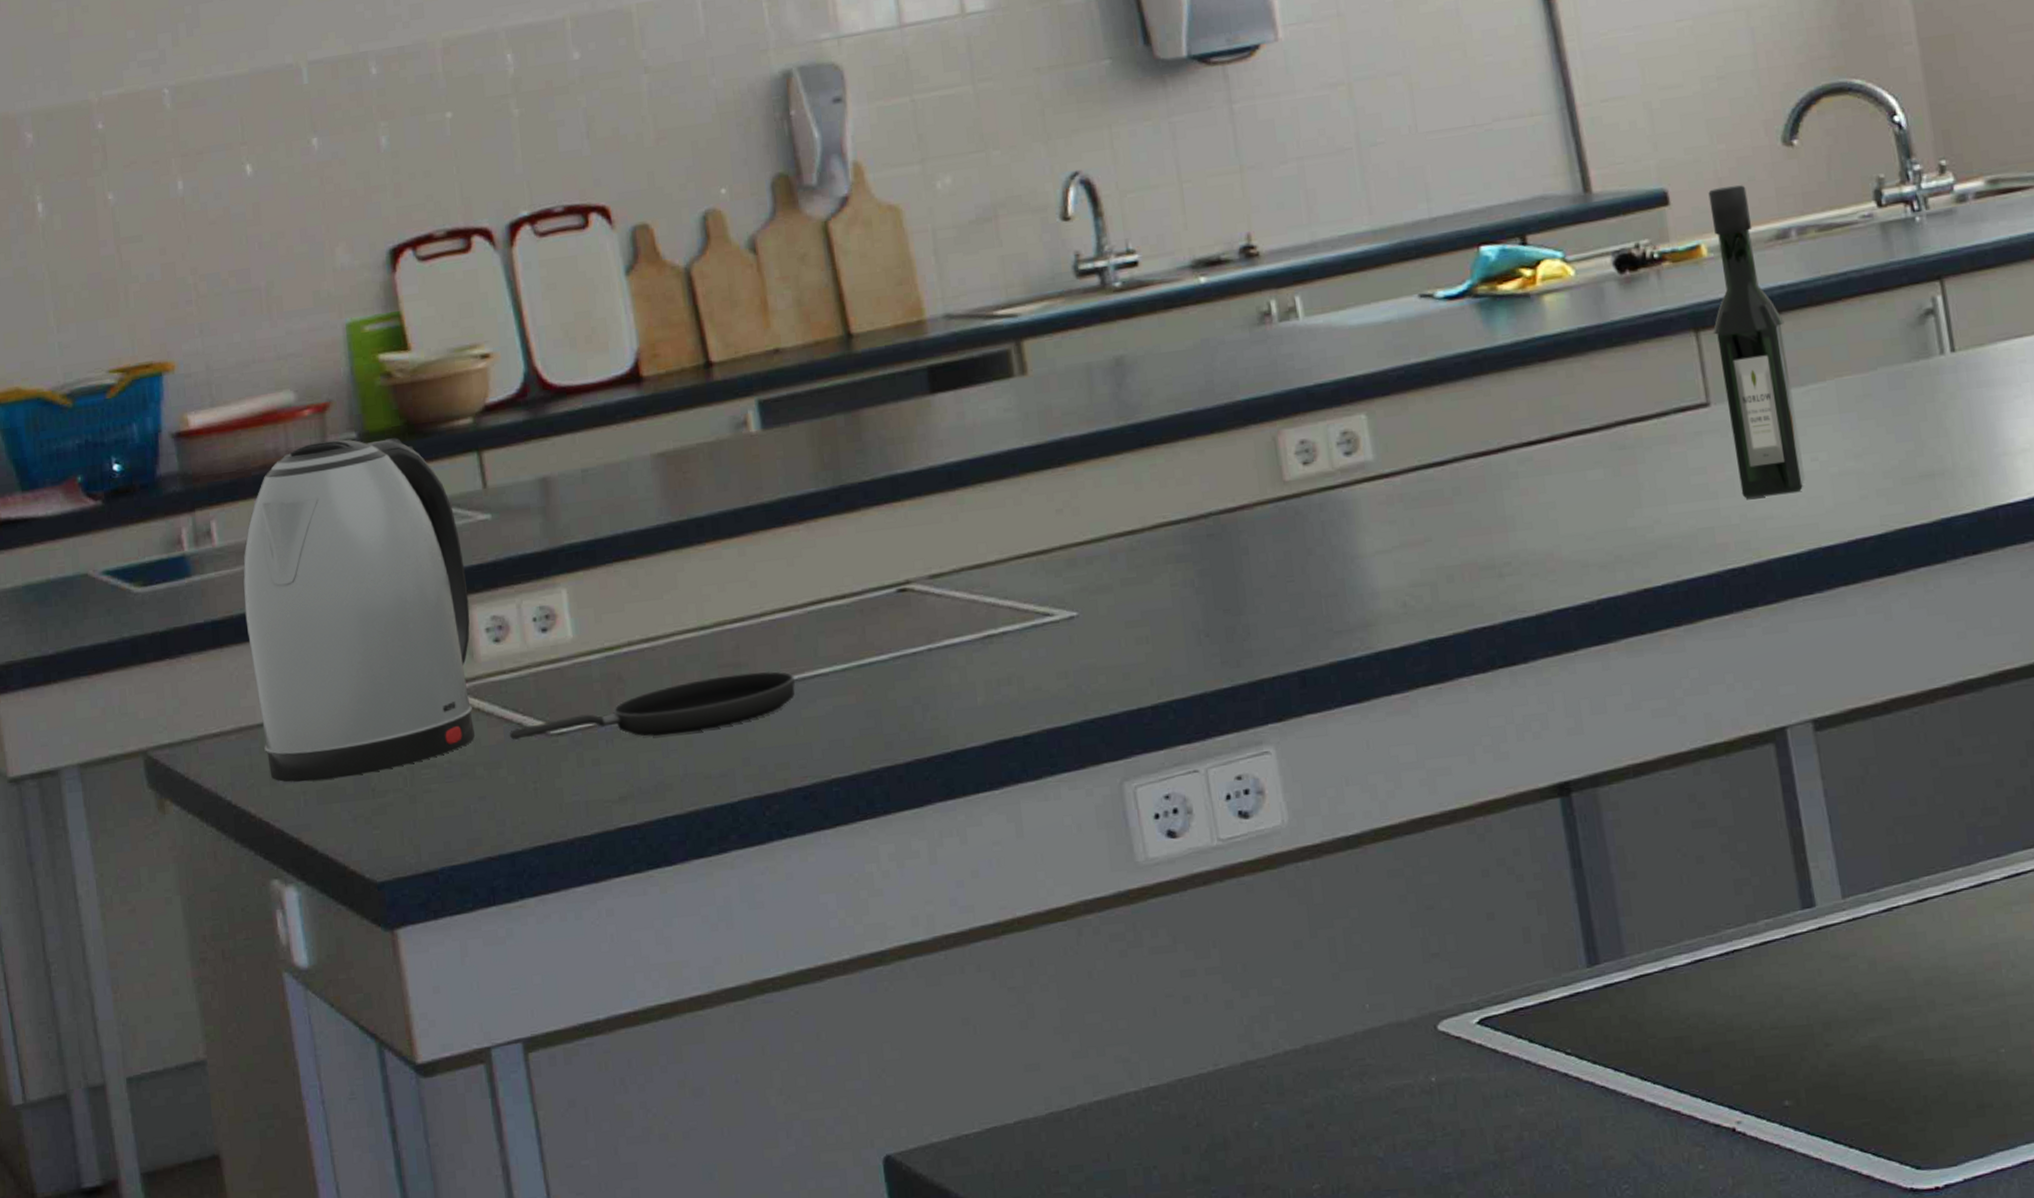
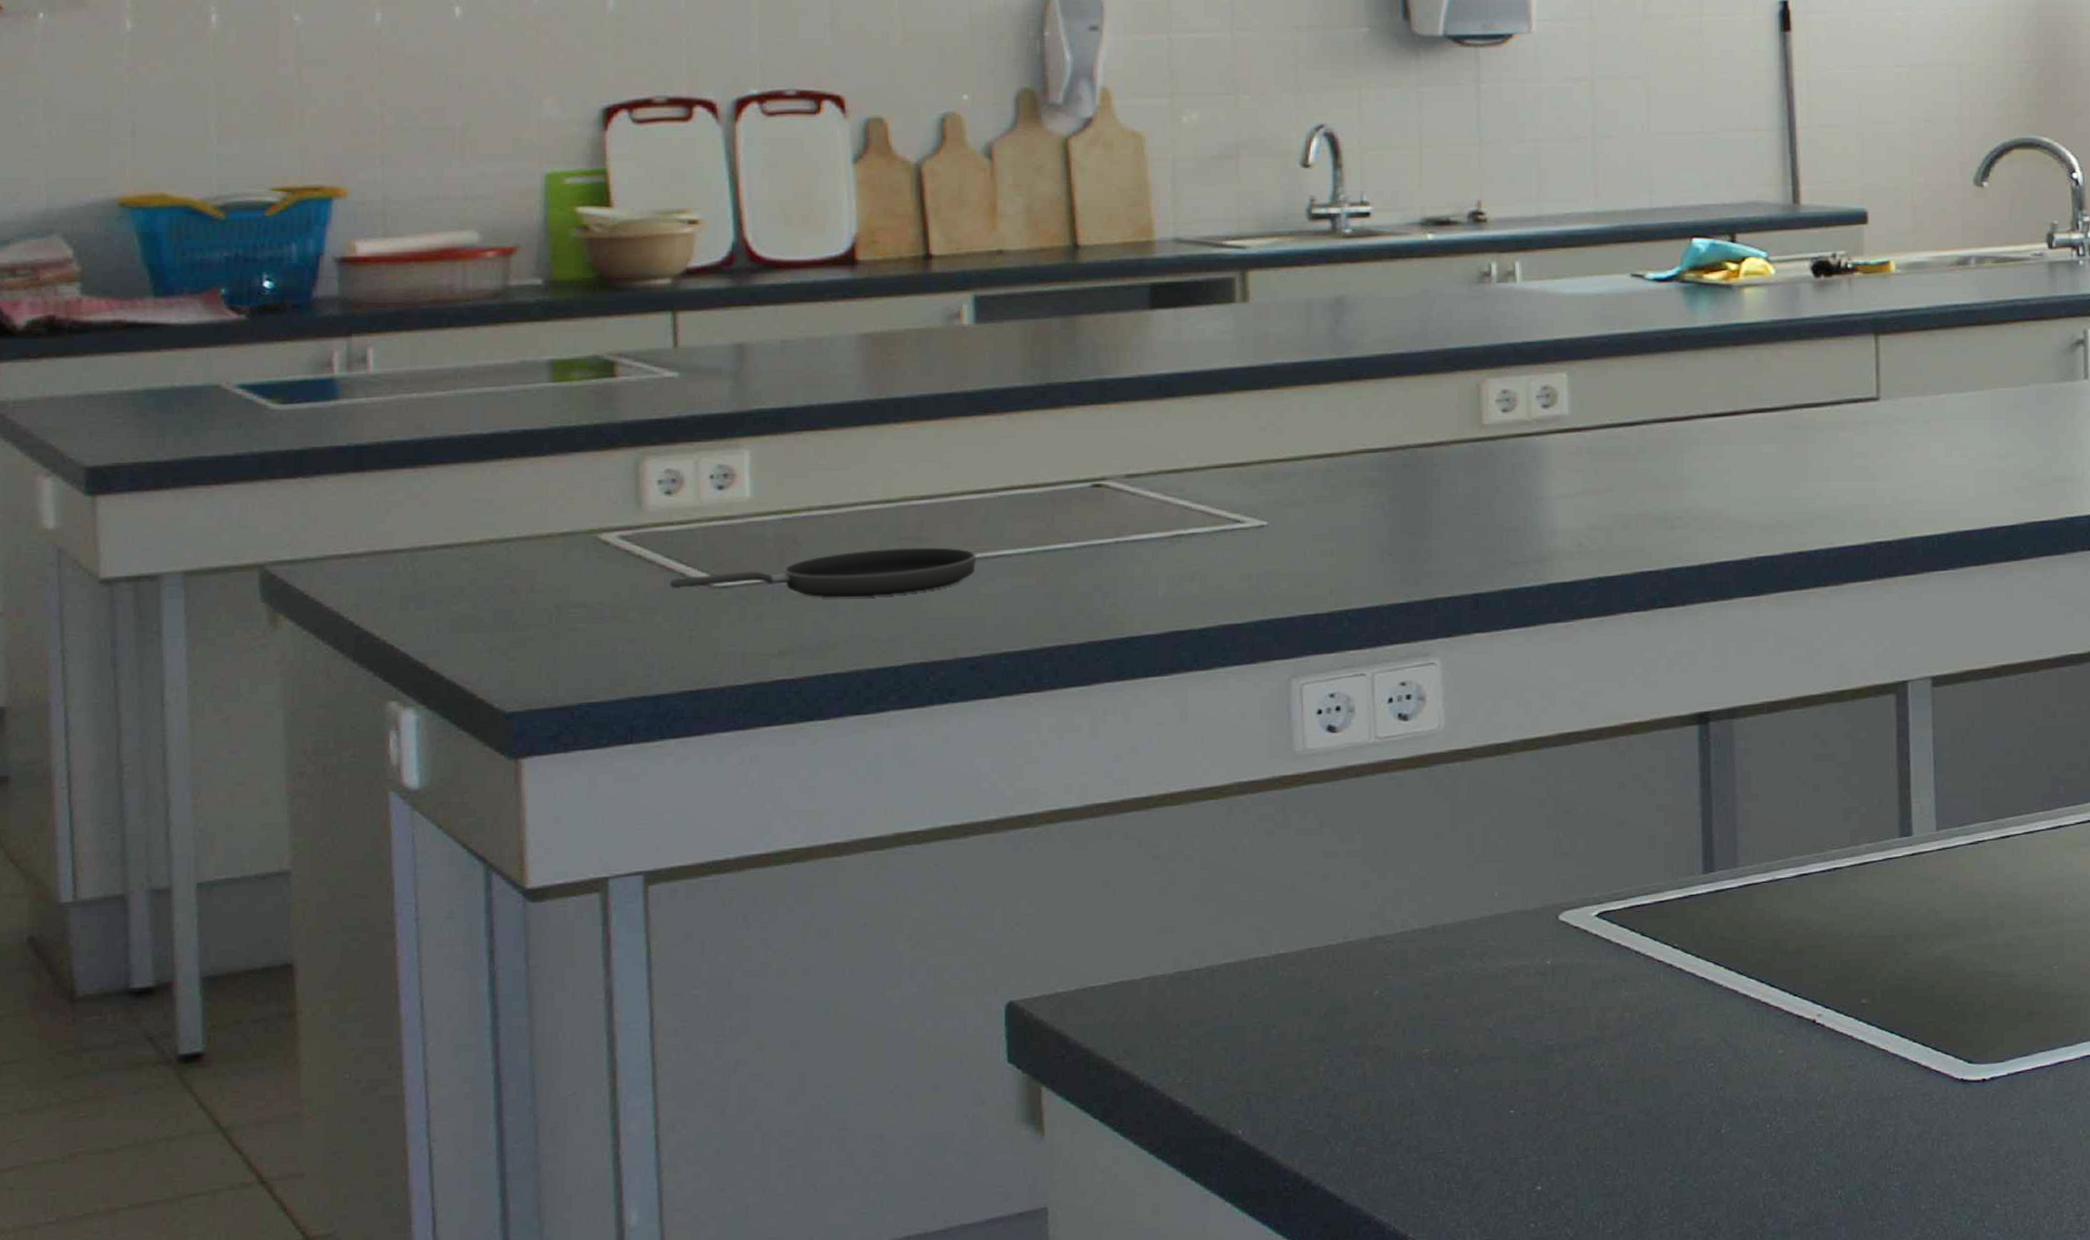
kettle: present [243,438,475,782] -> none [394,284,644,610]
bottle: present [1708,185,1806,499] -> none [1890,214,1955,483]

